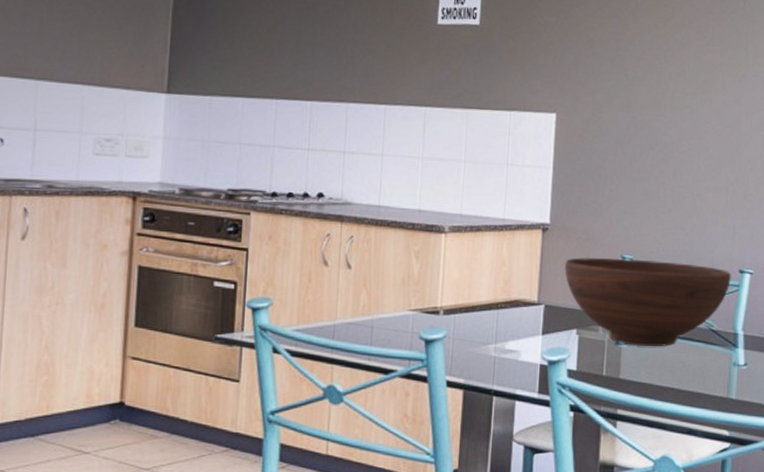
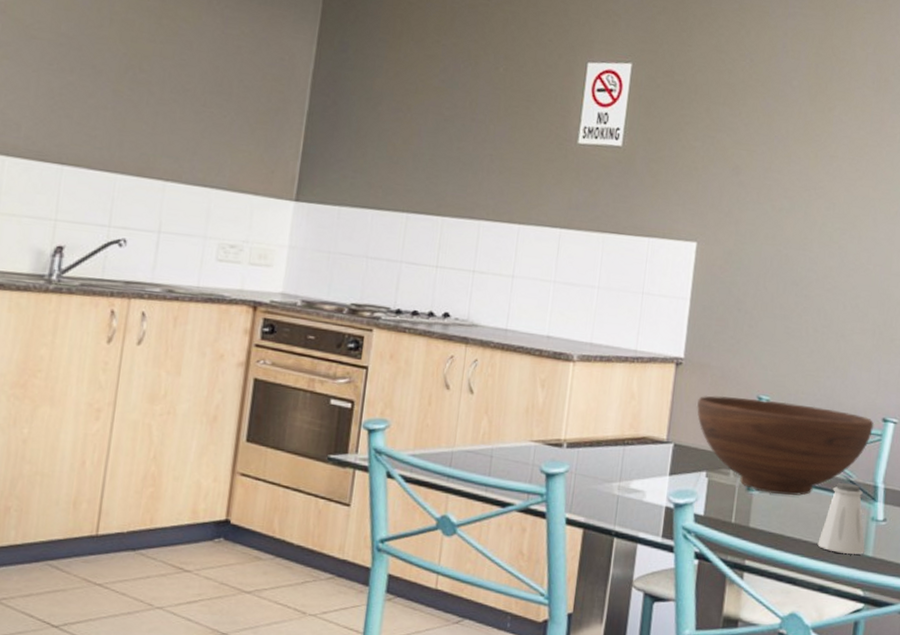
saltshaker: none [684,332,728,398] -> present [817,482,865,554]

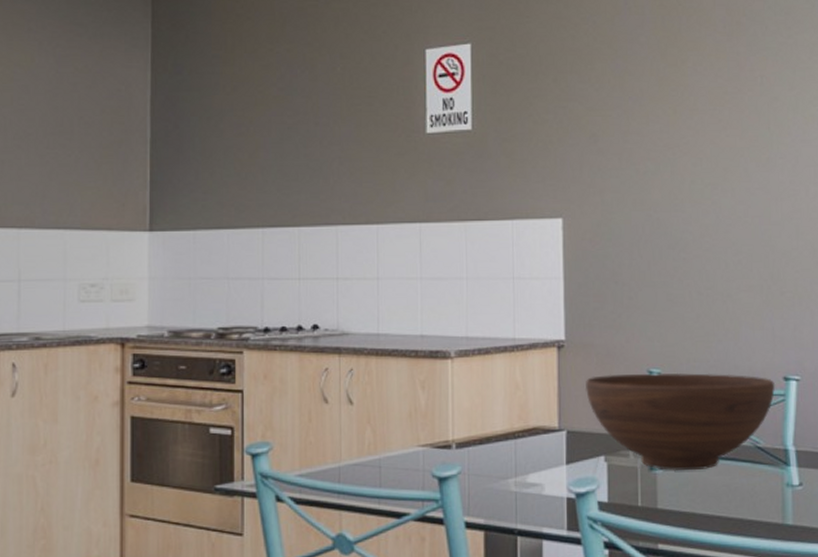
saltshaker: present [817,482,865,554] -> none [732,449,784,525]

